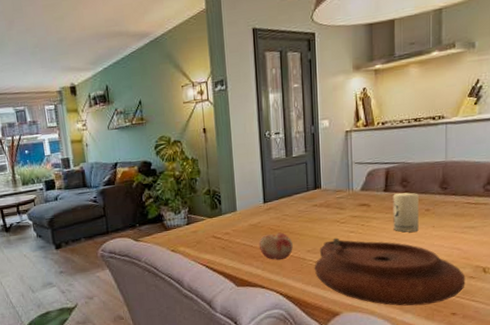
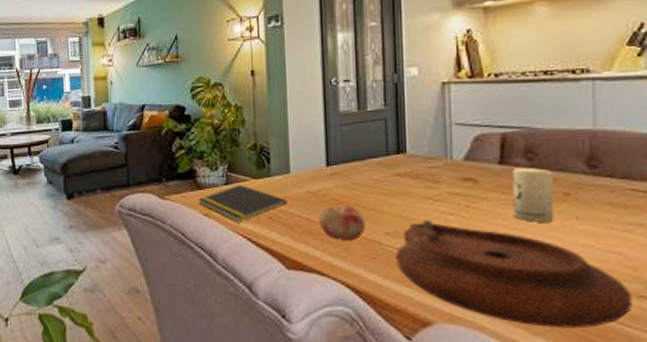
notepad: none [166,223,235,254] -> present [198,184,287,222]

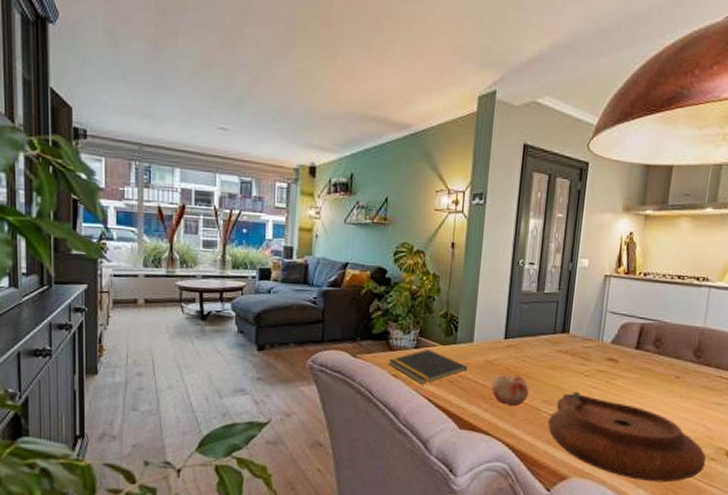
candle: present [512,168,553,222] -> none [639,353,671,399]

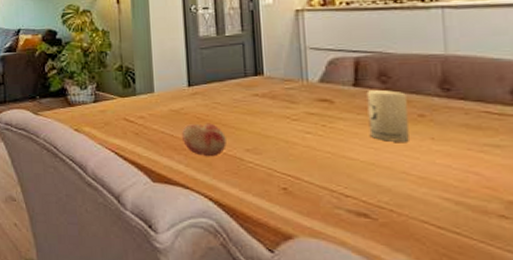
notepad: present [388,348,468,384] -> none [69,102,152,137]
plate: present [547,391,707,483] -> none [255,137,493,246]
candle: none [639,353,671,399] -> present [366,90,409,142]

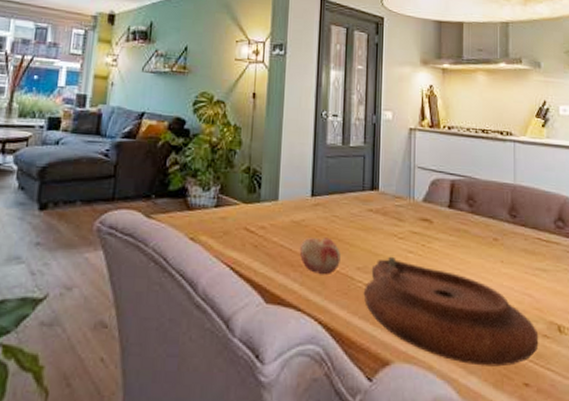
plate: none [255,137,493,246] -> present [363,256,539,367]
candle: present [366,90,409,142] -> none [457,213,486,264]

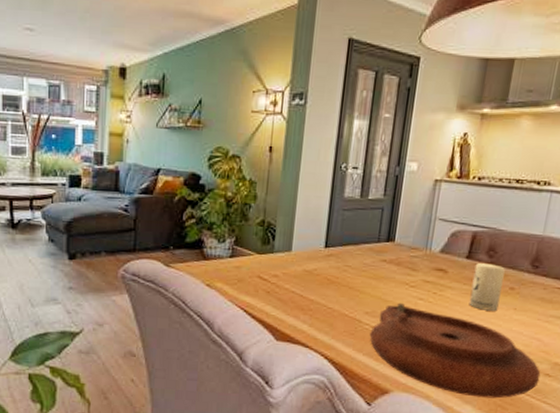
fruit: present [299,236,341,275] -> none [310,284,350,318]
candle: none [457,213,486,264] -> present [469,263,505,311]

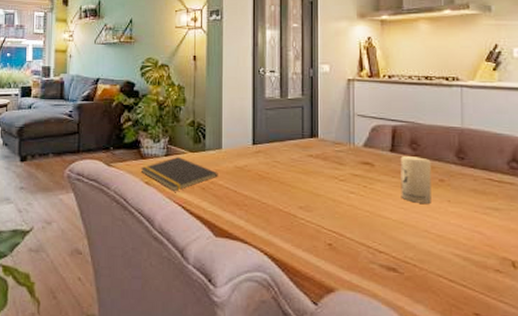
notepad: none [202,258,285,294] -> present [140,156,218,191]
plate: present [369,302,541,399] -> none [306,196,491,297]

